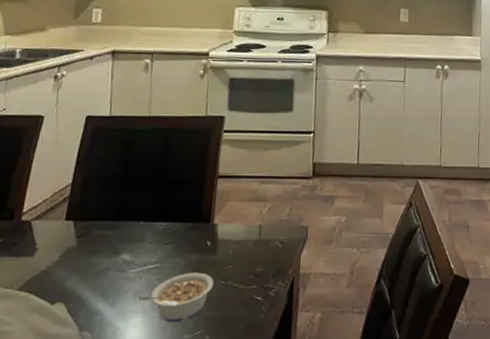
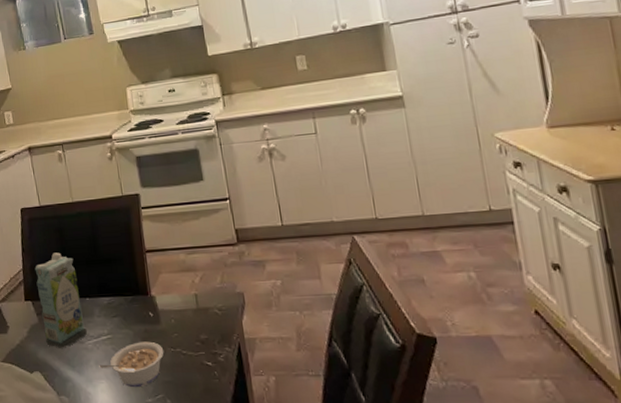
juice carton: none [80,169,136,276] -> present [35,252,88,348]

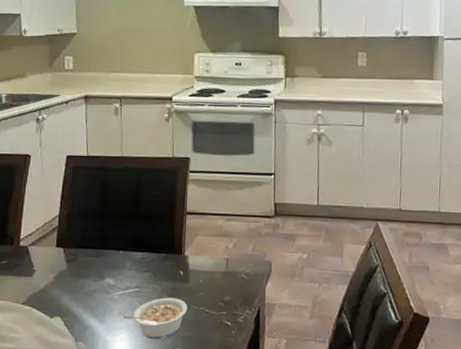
juice carton: present [35,252,88,348] -> none [71,203,116,297]

